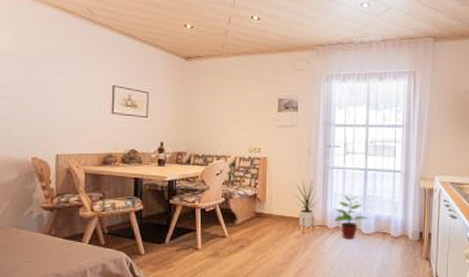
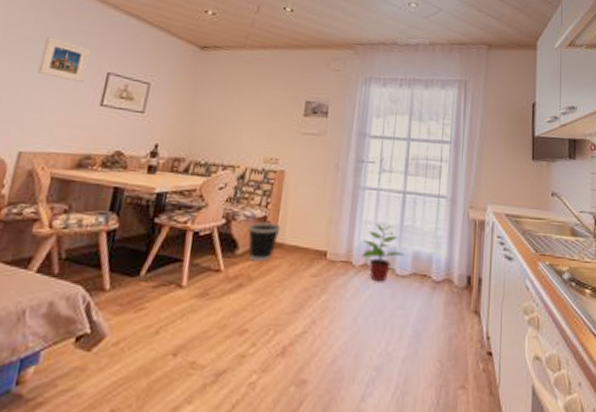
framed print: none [57,58,96,95] -> present [38,37,91,82]
wastebasket: none [243,199,269,229] -> present [248,222,281,262]
house plant: present [292,180,320,233] -> none [312,201,345,271]

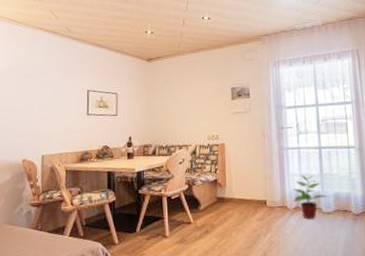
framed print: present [38,37,91,82] -> none [42,71,74,101]
wastebasket: present [248,222,281,262] -> none [205,184,229,214]

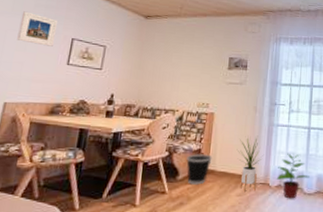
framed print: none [42,71,74,101] -> present [17,11,59,47]
wastebasket: none [205,184,229,214] -> present [186,154,212,185]
house plant: none [251,162,277,216] -> present [237,136,263,191]

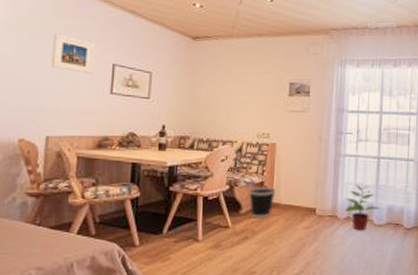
house plant: present [237,136,263,191] -> none [302,167,330,224]

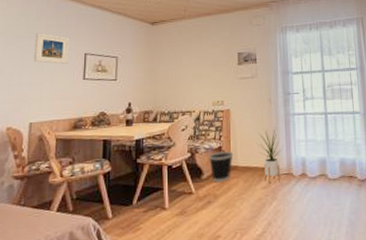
house plant: none [302,167,330,224] -> present [256,128,283,184]
potted plant: present [344,184,380,231] -> none [299,140,332,186]

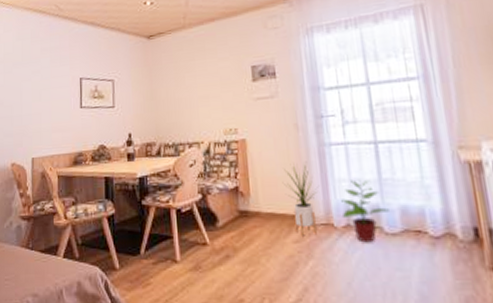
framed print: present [34,33,70,64] -> none [31,58,65,92]
wastebasket: present [209,151,234,183] -> none [223,192,254,232]
potted plant: none [299,140,332,186] -> present [341,180,389,243]

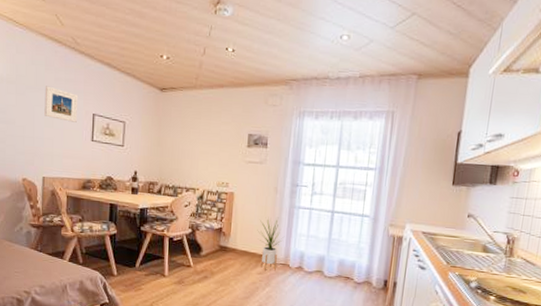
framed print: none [31,58,65,92] -> present [44,86,79,122]
potted plant: present [341,180,389,243] -> none [296,236,331,281]

